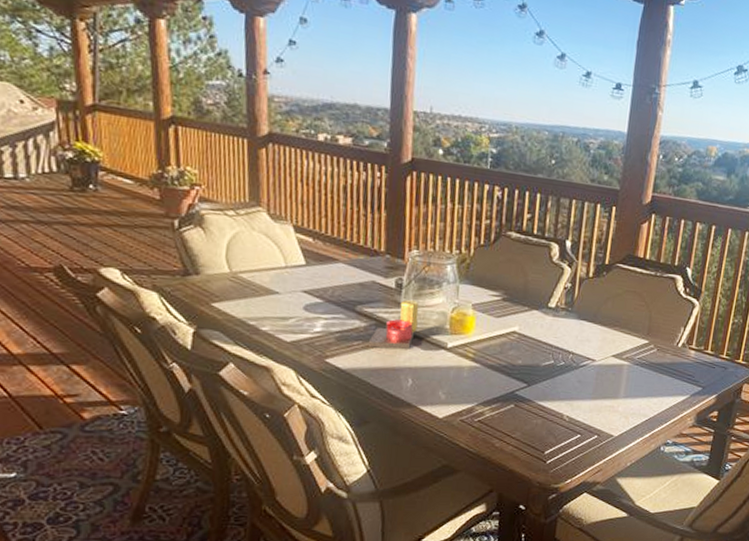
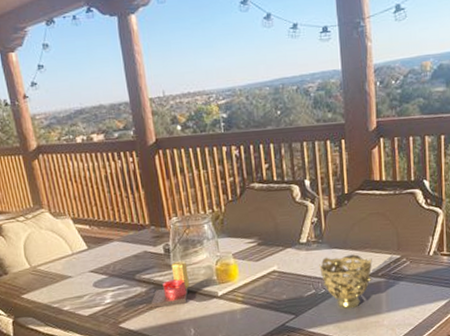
decorative bowl: none [563,327,620,388] -> present [319,254,372,309]

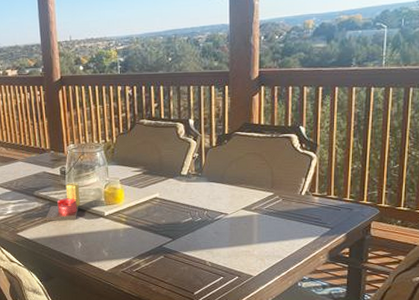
decorative bowl: present [319,254,372,309] -> none [197,189,247,238]

